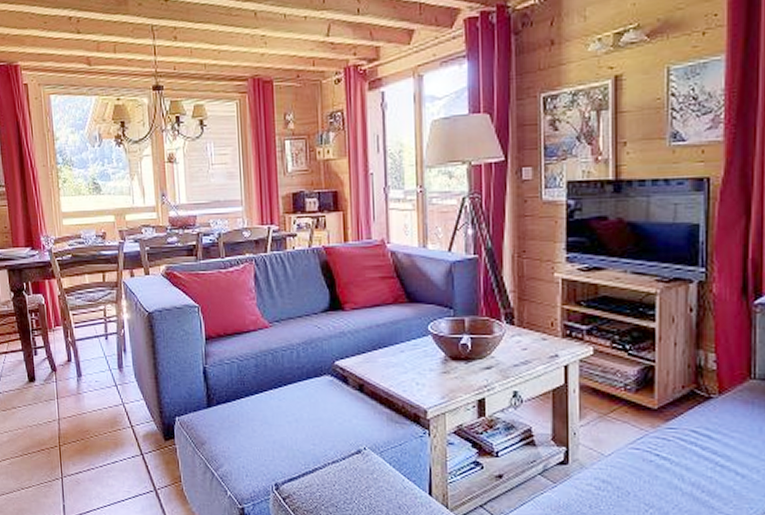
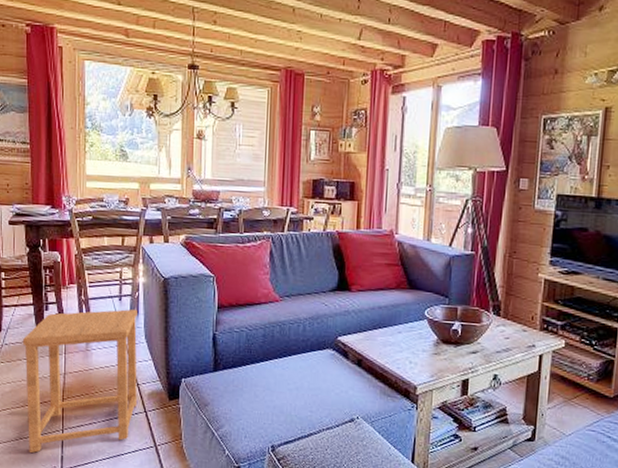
side table: none [15,347,133,504] -> present [22,308,137,454]

